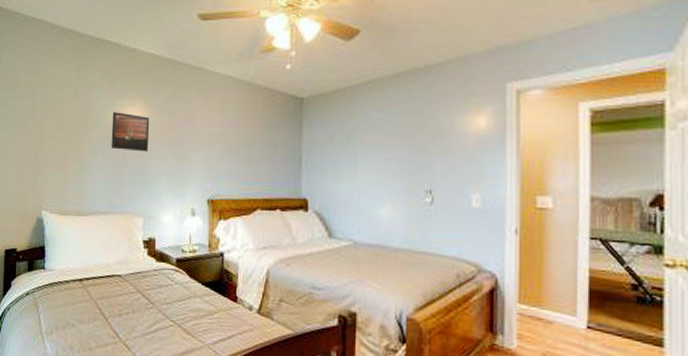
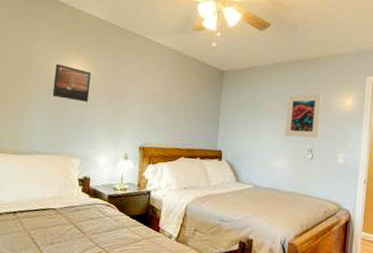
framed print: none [390,114,441,175] -> present [284,93,323,138]

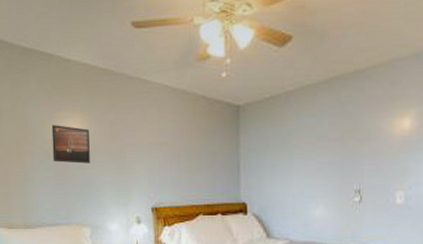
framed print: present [284,93,323,138] -> none [322,117,369,177]

